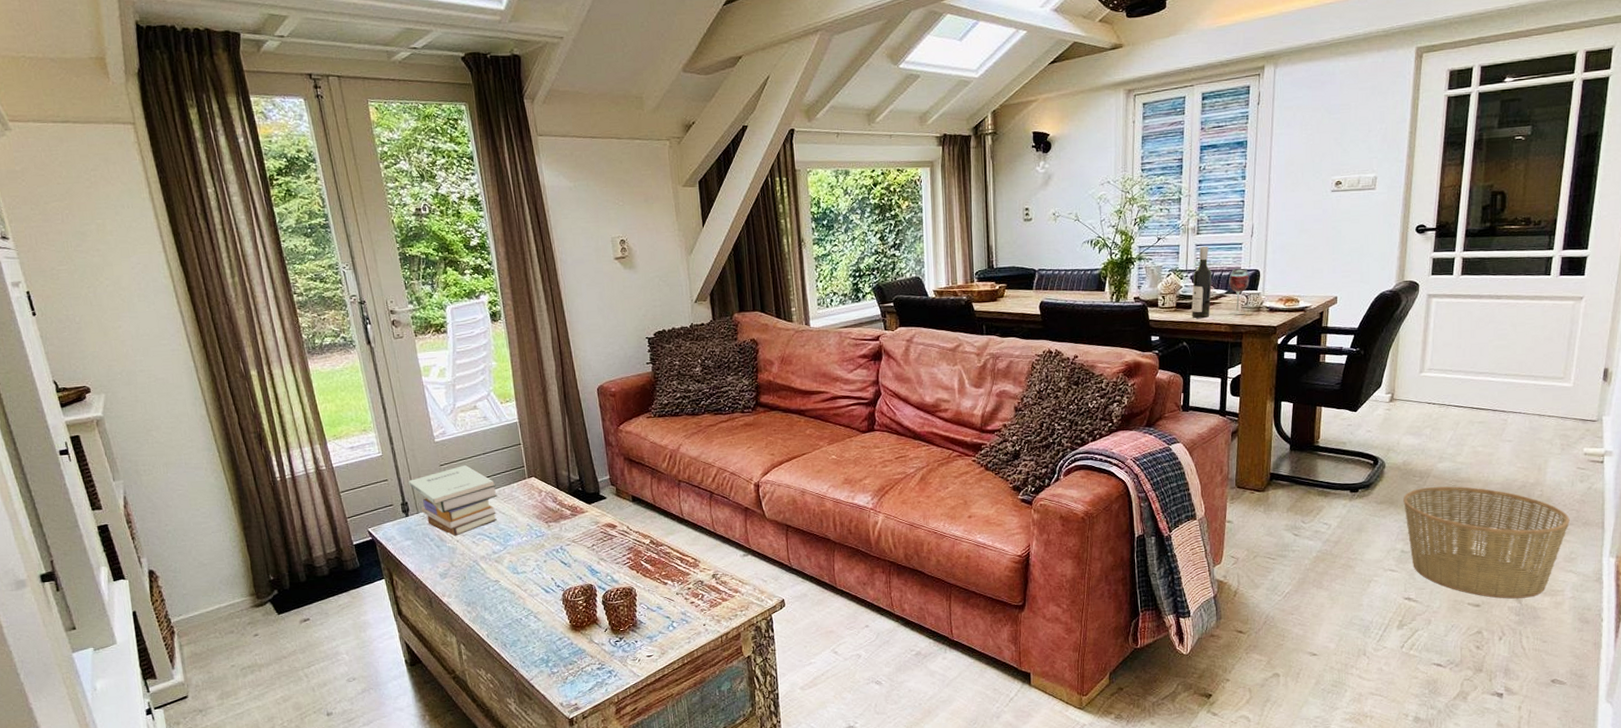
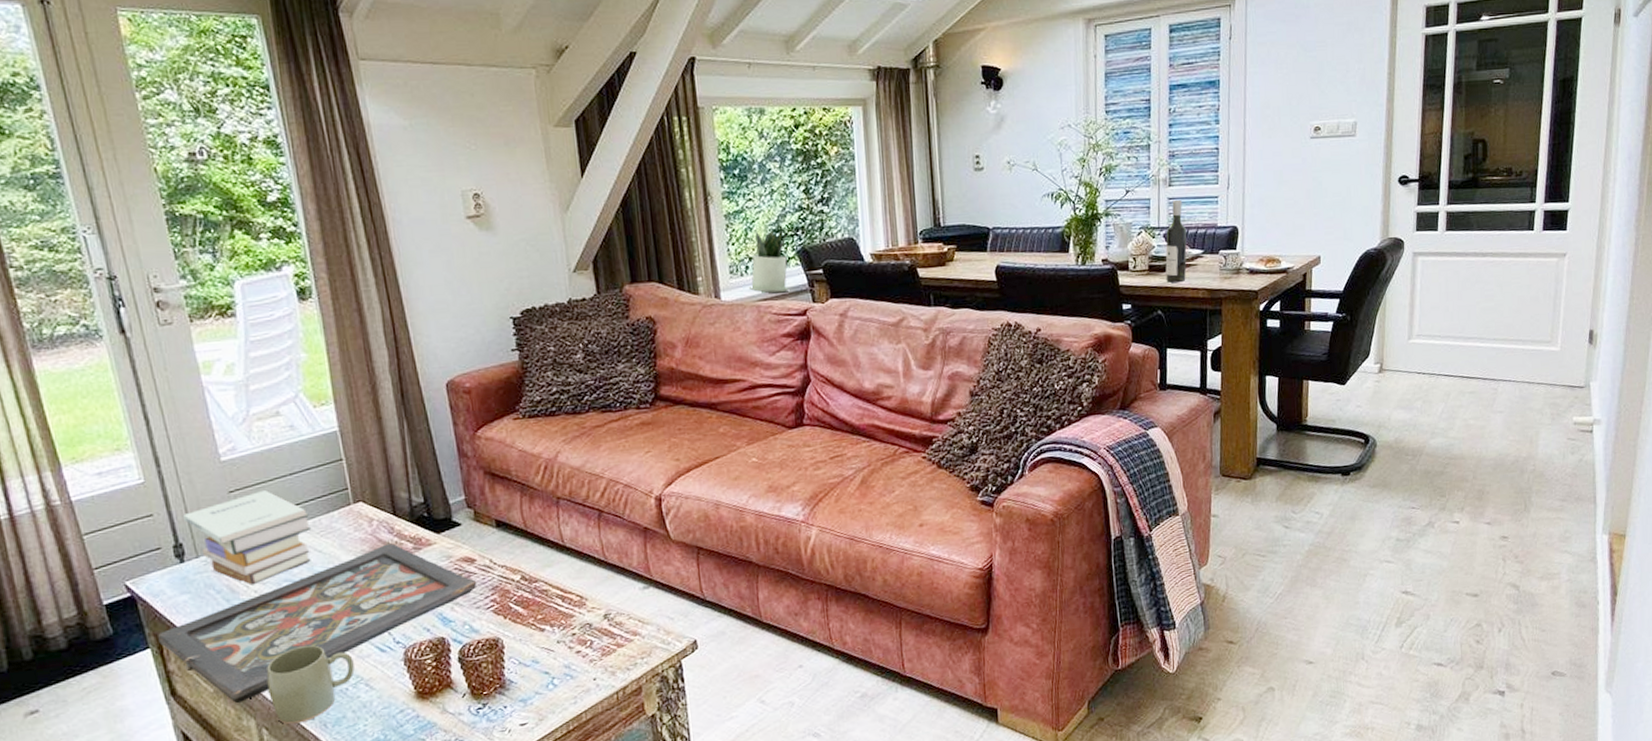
decorative tray: none [390,510,617,625] -> present [158,543,477,704]
mug: none [464,584,527,643] -> present [266,645,355,725]
planter: none [832,270,866,322] -> present [748,230,790,294]
wineglass: present [1228,268,1250,316] -> none [1205,224,1227,279]
basket: present [1403,486,1570,599] -> none [1397,464,1563,586]

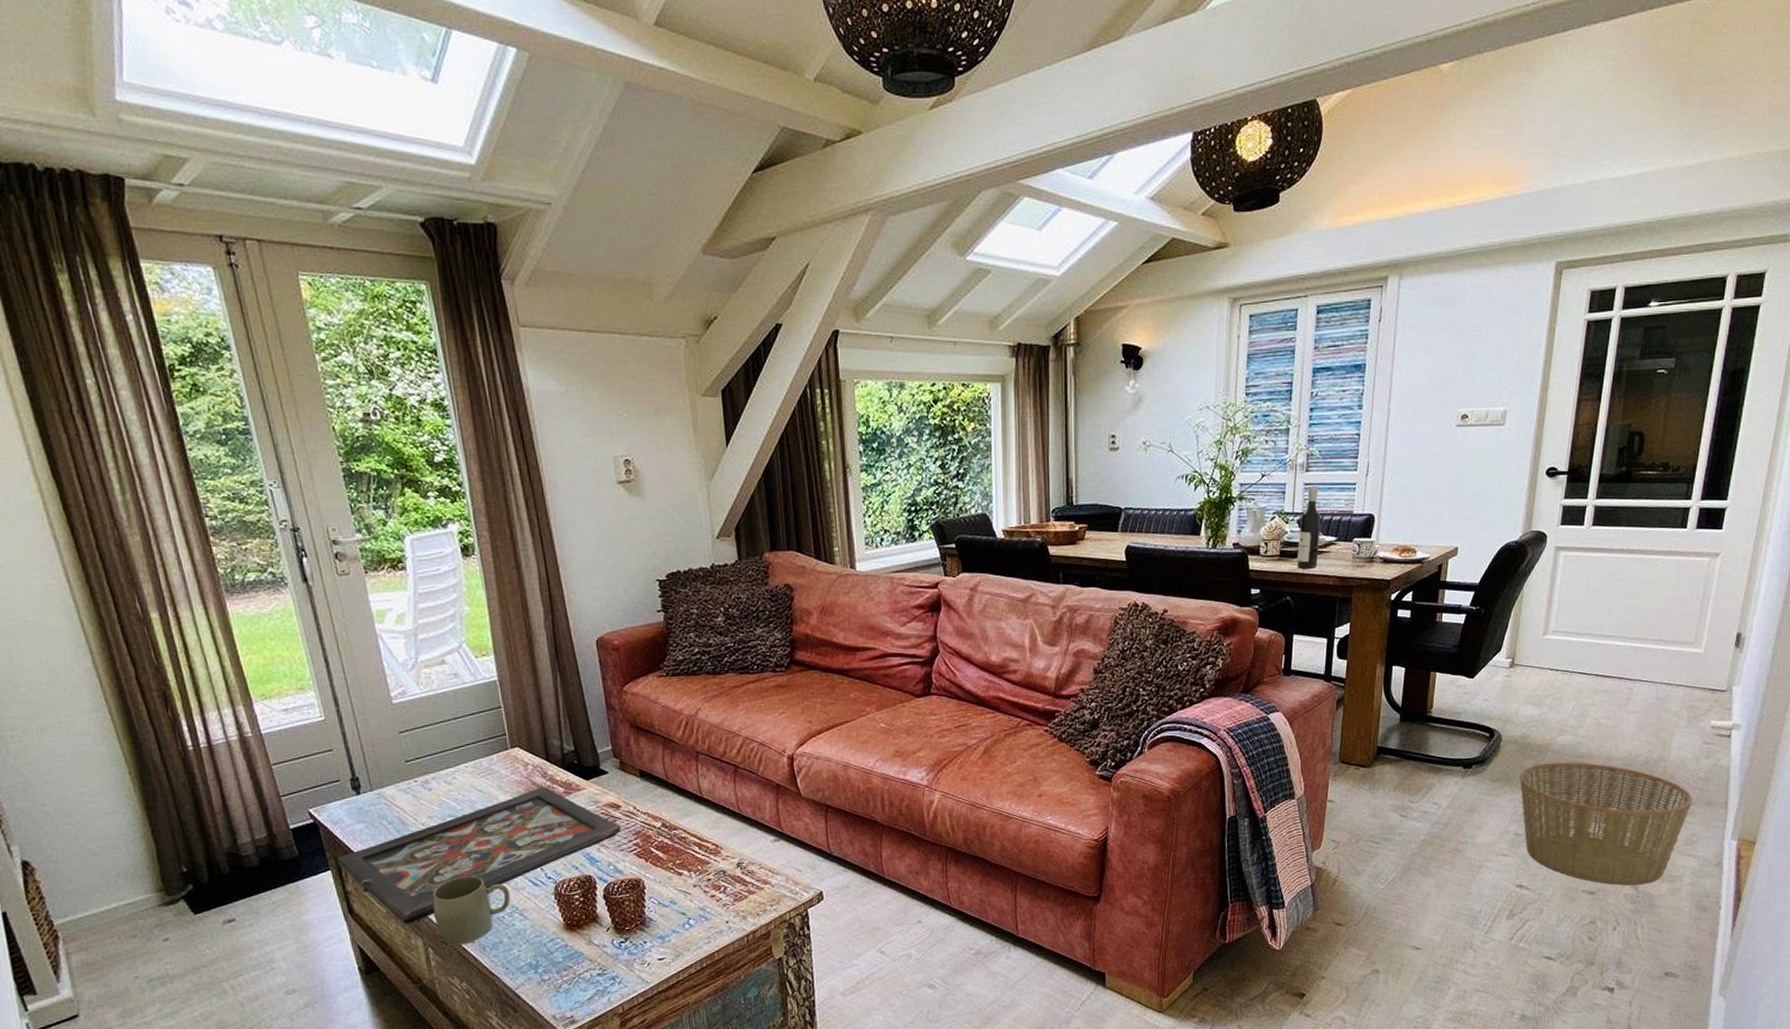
books: present [182,489,312,585] -> none [358,731,474,818]
planter: present [748,230,790,294] -> none [883,503,922,566]
basket: none [1397,464,1563,586] -> present [1519,762,1693,886]

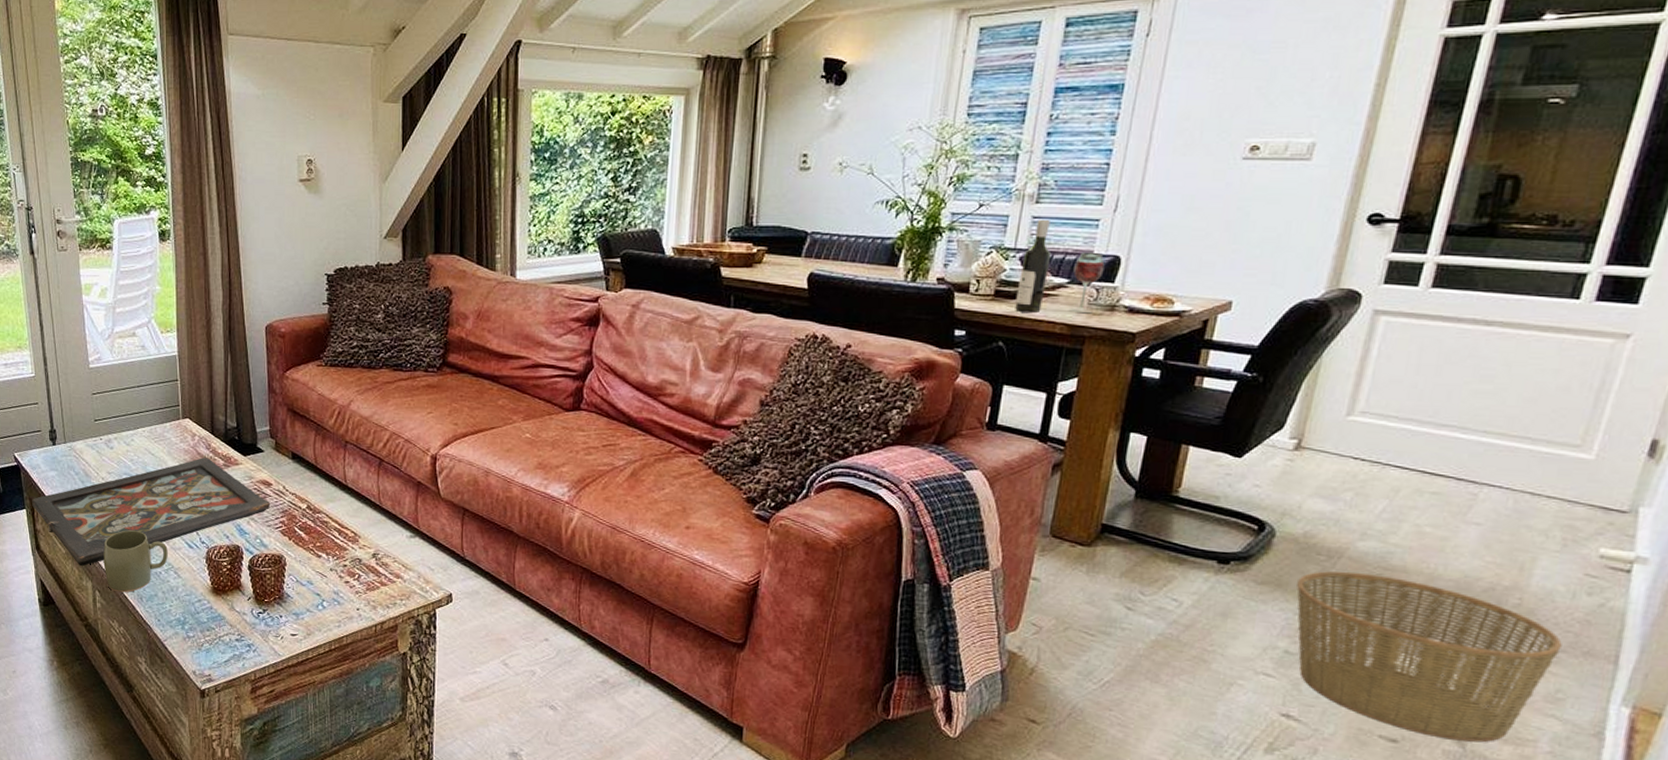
wineglass: none [1338,512,1363,567] -> present [1068,251,1105,314]

